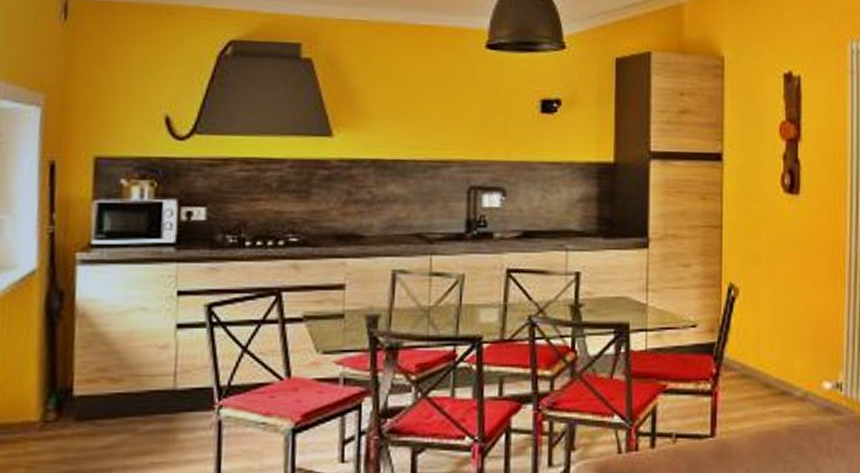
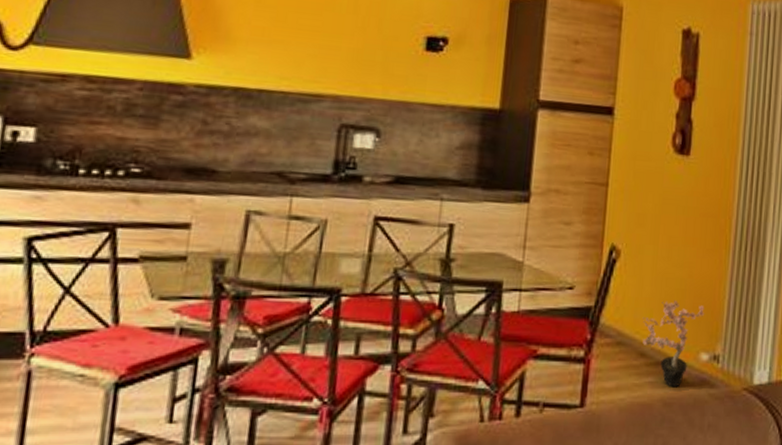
potted plant: none [765,333,824,416] -> present [643,300,704,388]

